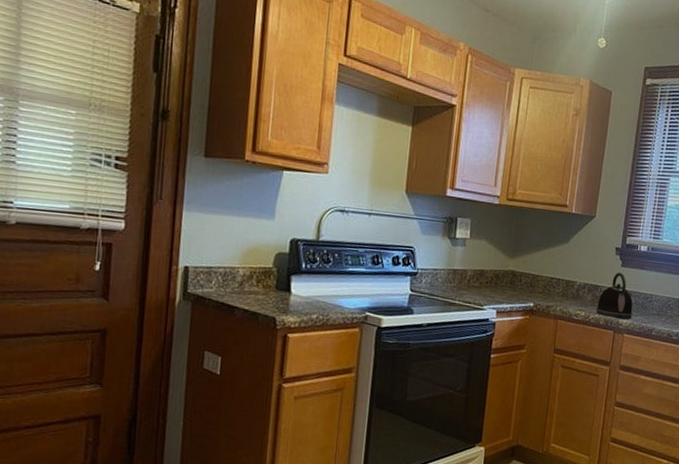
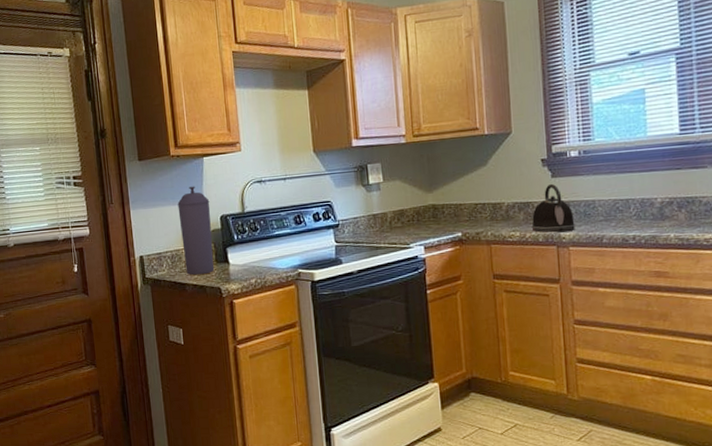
canister: none [238,199,282,301] -> present [177,186,215,276]

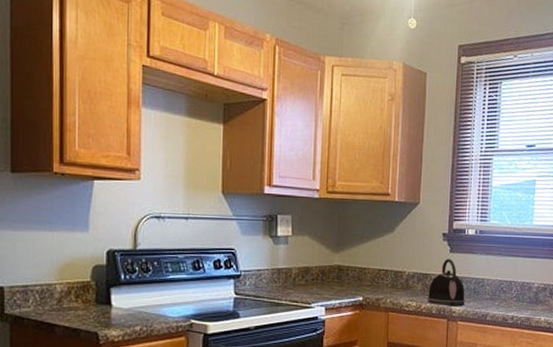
canister: present [177,186,215,276] -> none [55,211,96,316]

